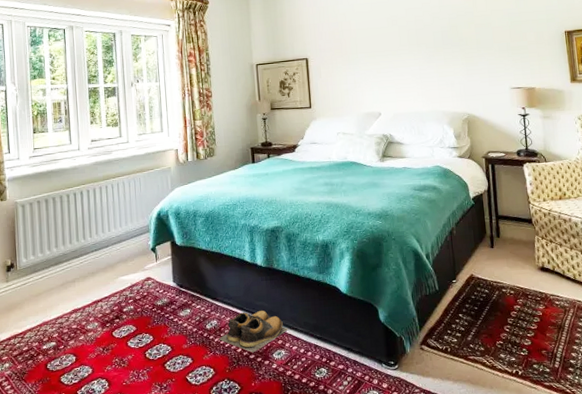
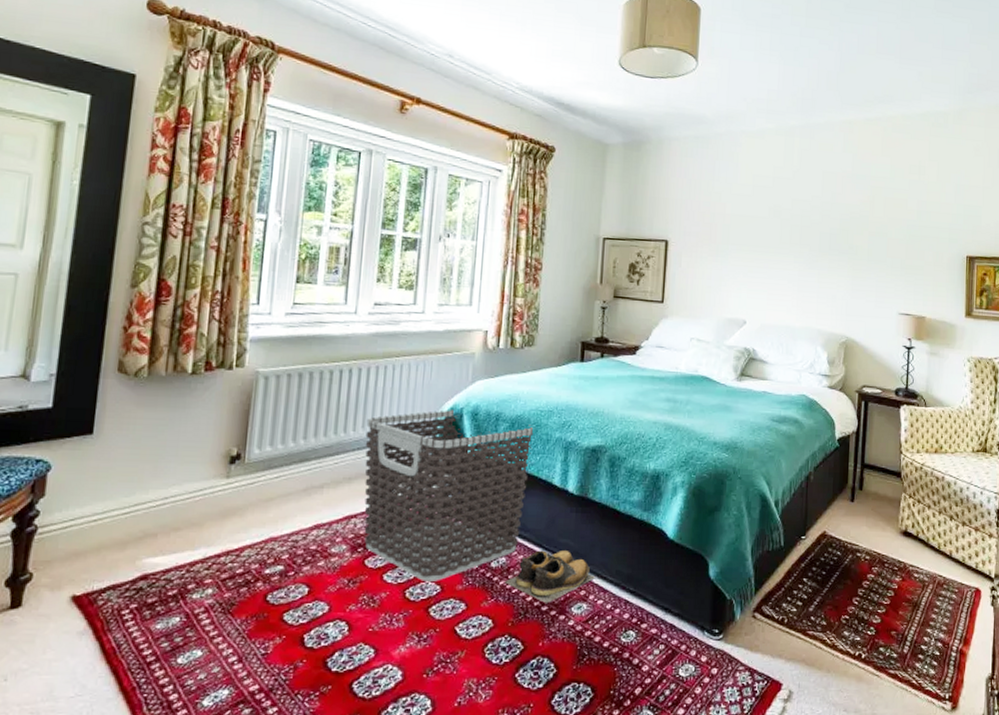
clothes hamper: none [99,213,225,345] -> present [364,410,534,583]

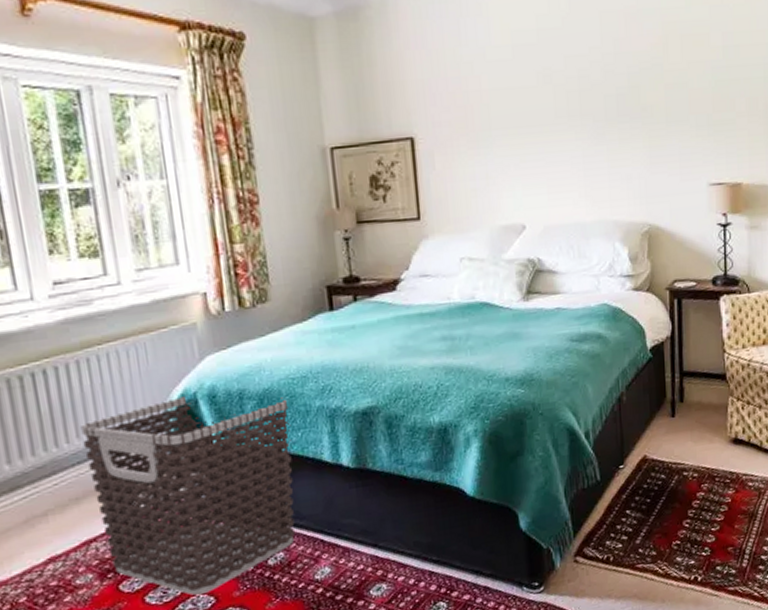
shoes: present [505,550,596,603] -> none [288,531,392,592]

